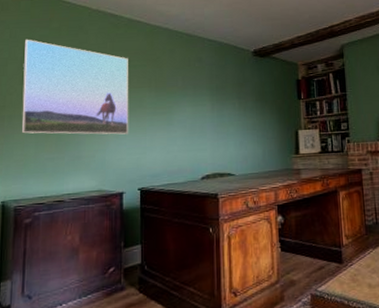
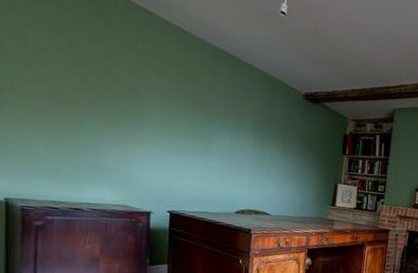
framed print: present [21,39,129,135] -> none [27,11,163,153]

